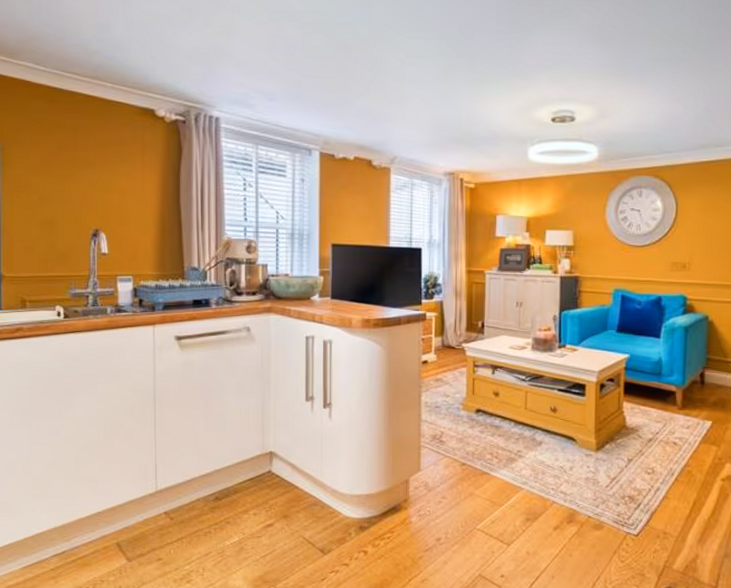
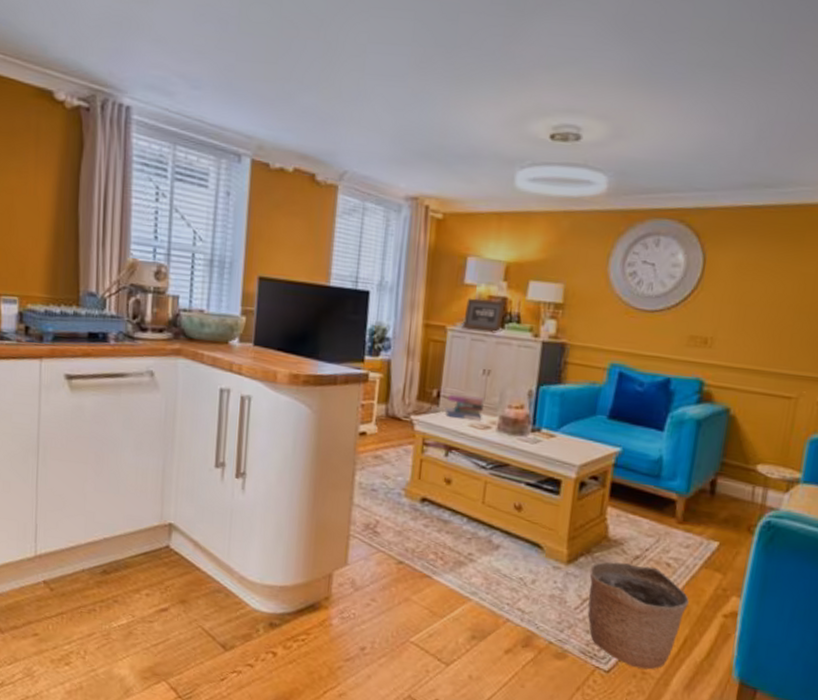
books: none [488,323,520,344] -> present [443,393,485,421]
basket: none [615,445,694,530] -> present [587,561,689,670]

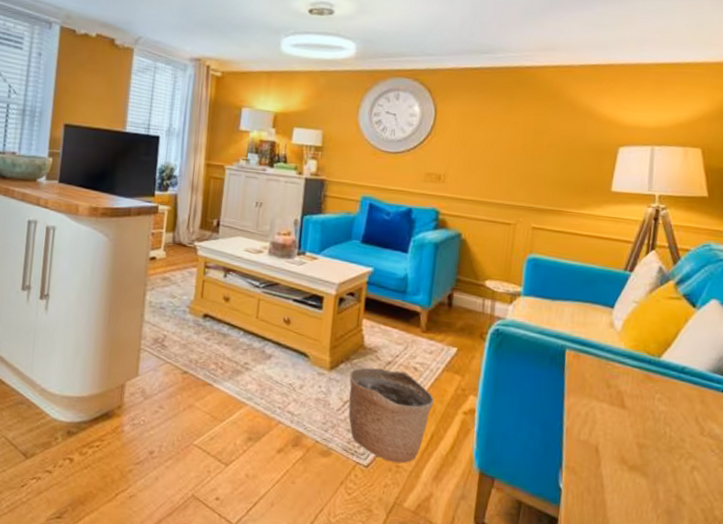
books: present [443,393,485,421] -> none [222,222,258,247]
picture frame: present [463,298,506,332] -> none [239,142,274,171]

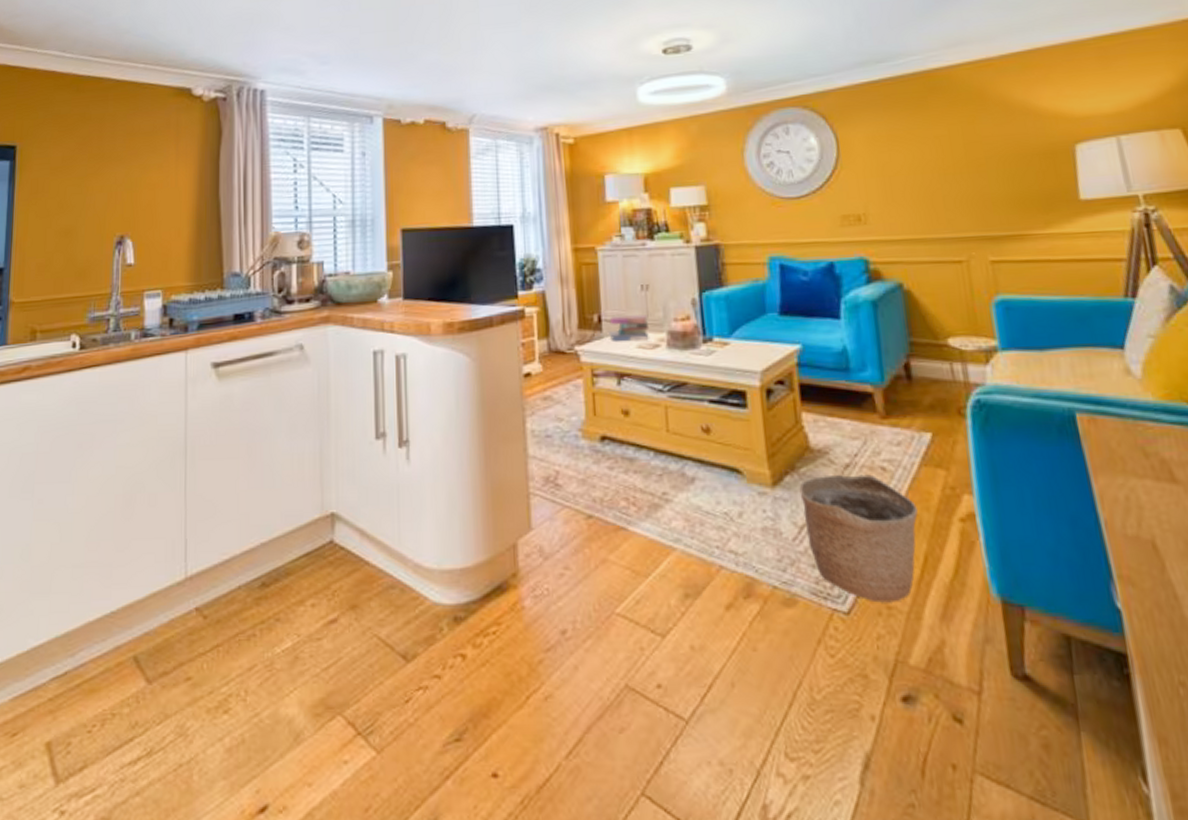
books: none [222,222,258,247] -> present [607,314,650,343]

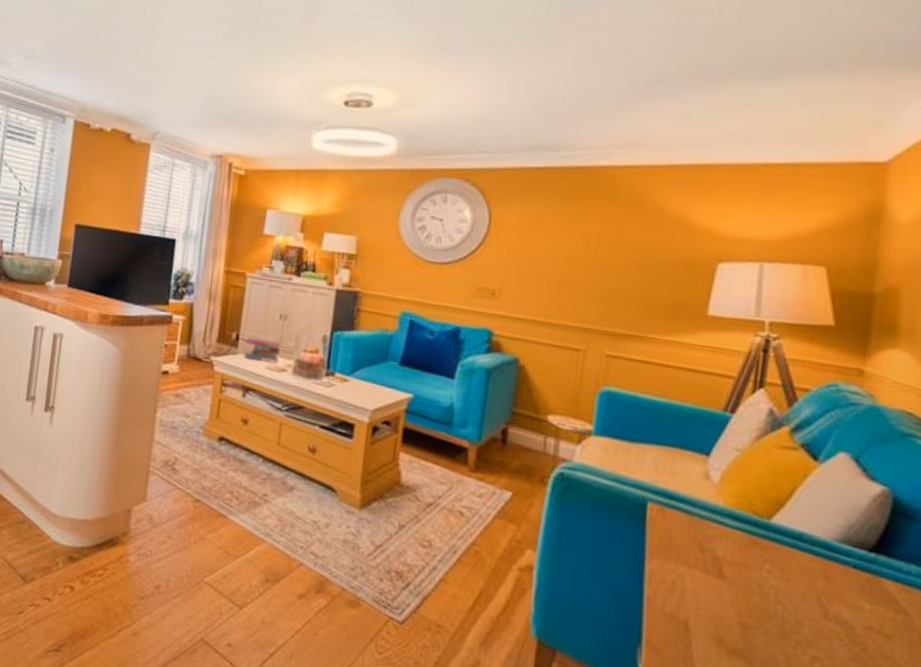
basket: present [799,474,918,603] -> none [381,507,483,623]

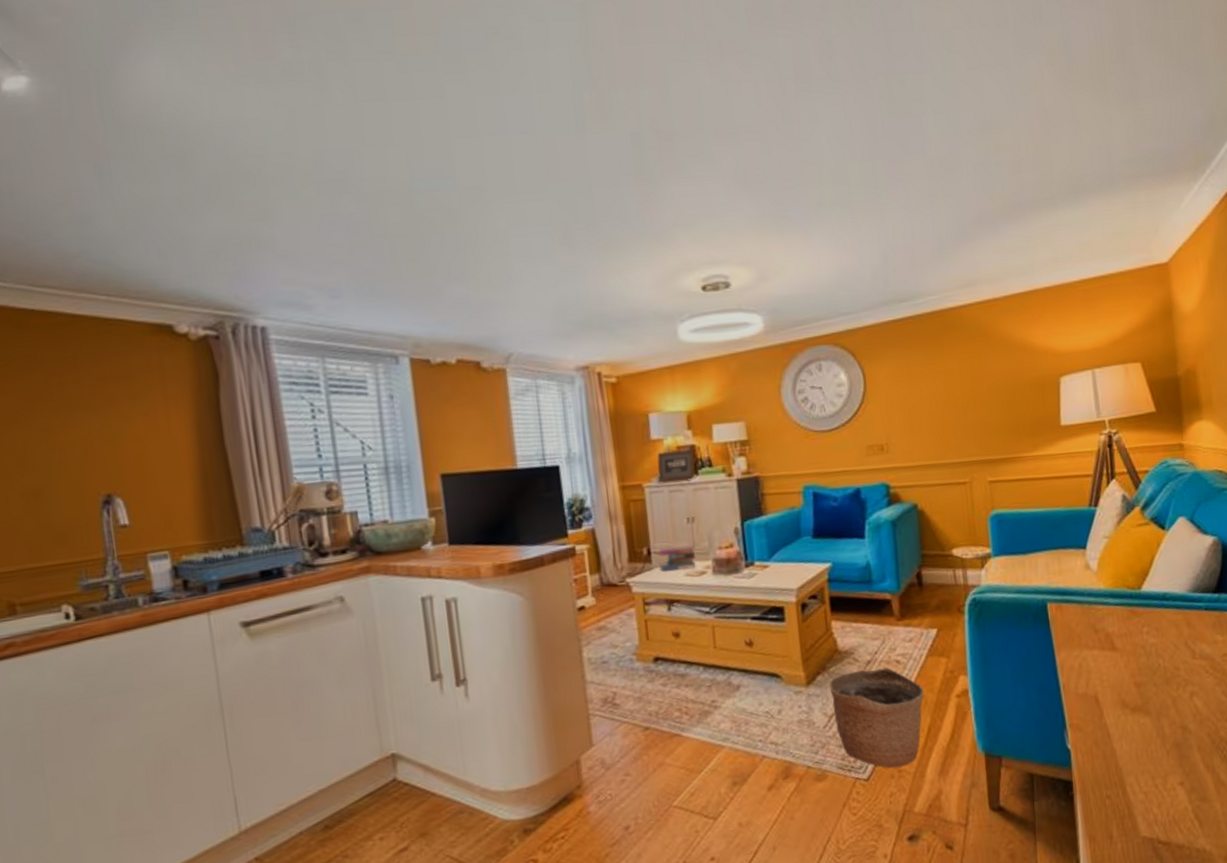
picture frame: none [261,247,302,280] -> present [657,448,696,482]
basket: none [381,507,483,623] -> present [829,667,924,769]

